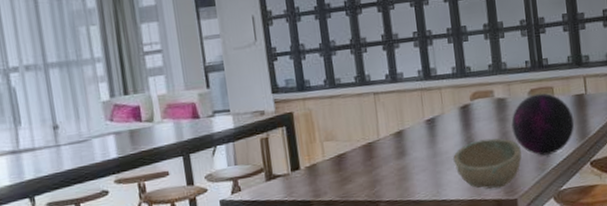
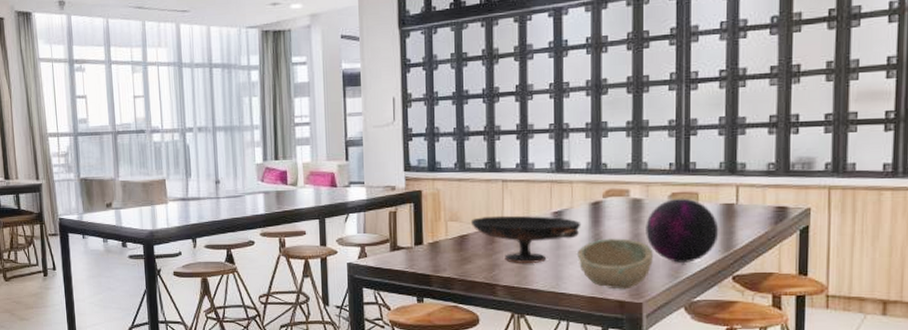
decorative bowl: none [346,124,454,177] -> present [470,215,582,263]

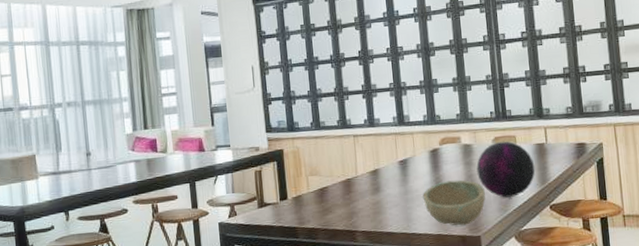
decorative bowl: present [470,215,582,263] -> none [328,165,424,210]

